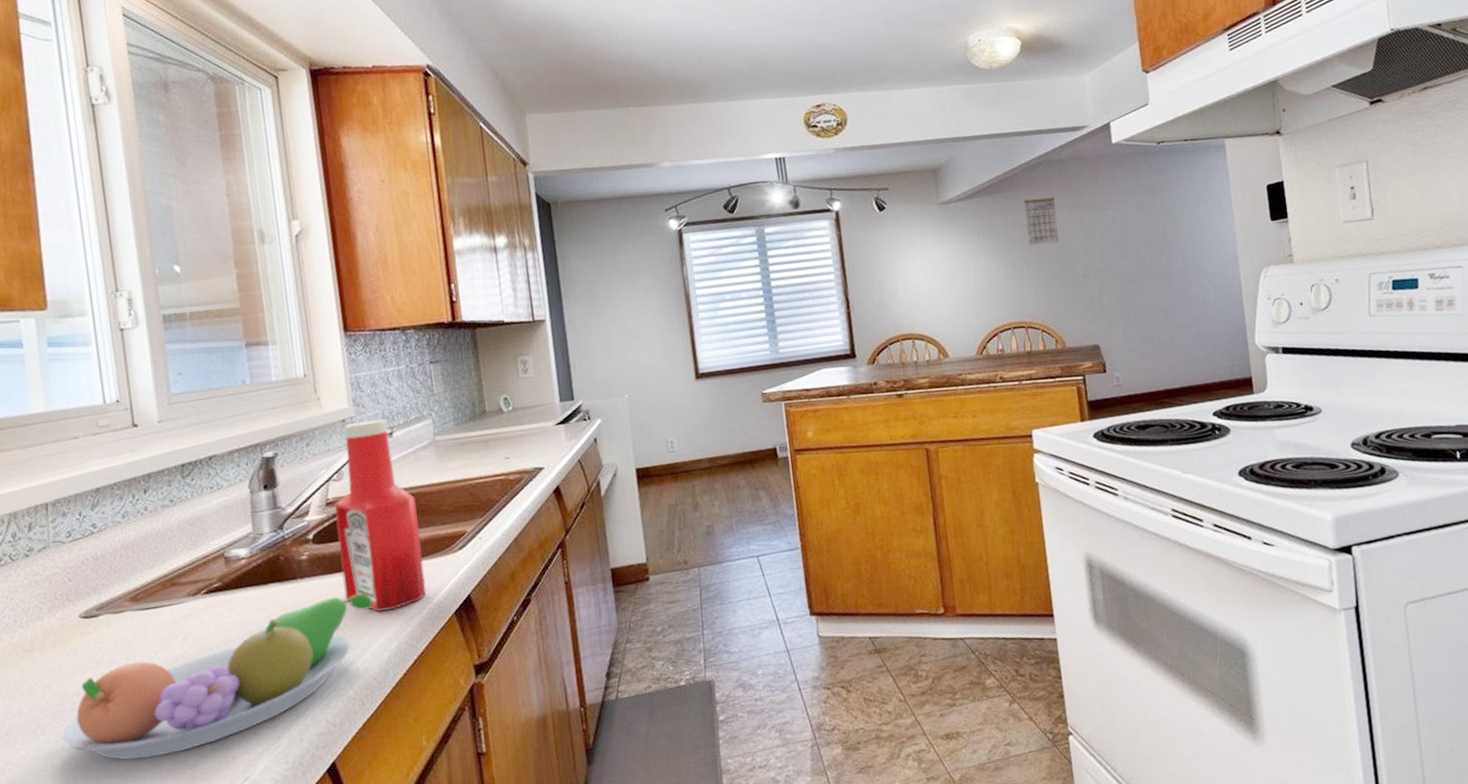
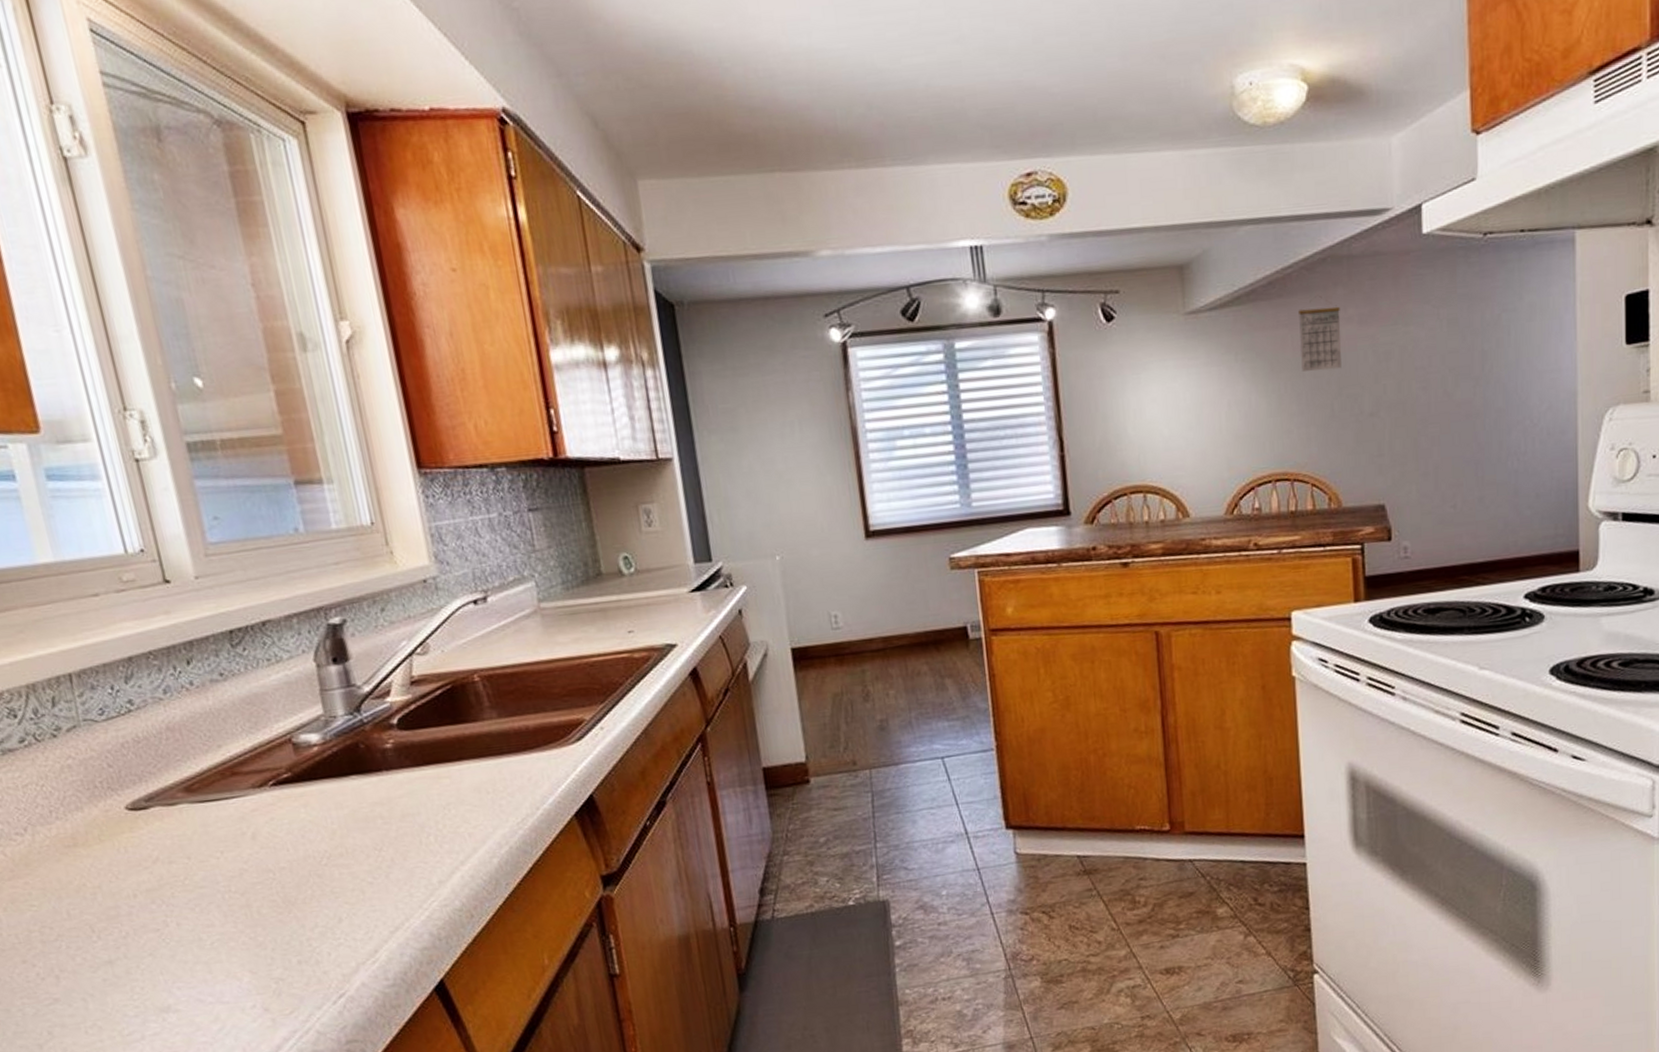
fruit bowl: present [61,593,372,760] -> none [122,789,475,971]
ketchup bottle: present [334,419,427,612] -> none [420,580,540,811]

